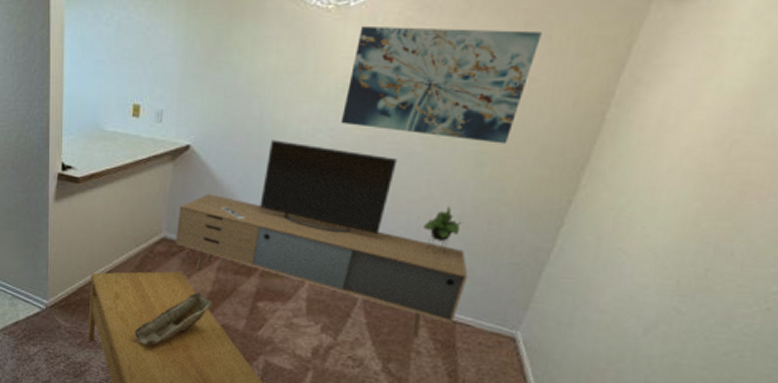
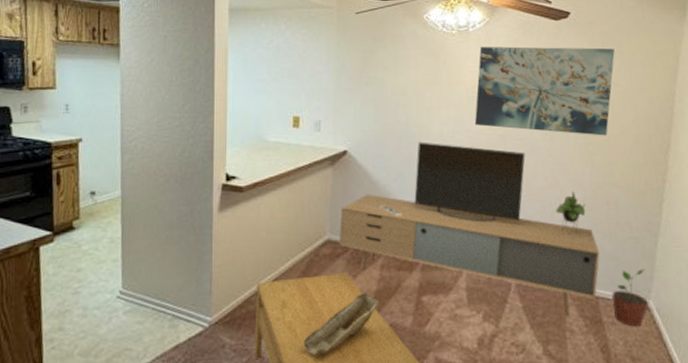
potted plant: none [471,296,520,357] -> present [611,269,649,327]

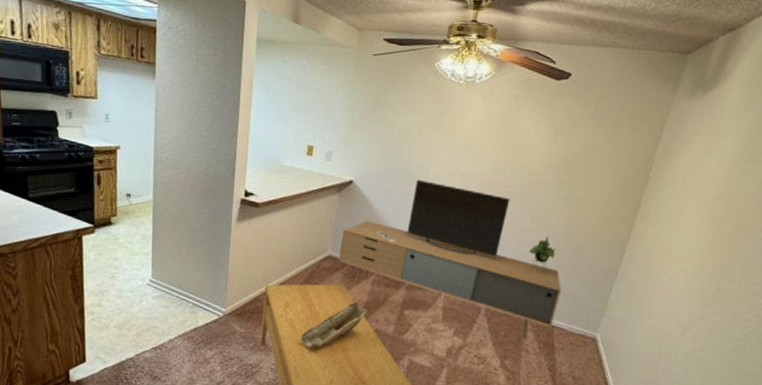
wall art: present [474,46,615,136] -> none [468,97,606,191]
potted plant: present [611,269,649,327] -> none [565,306,598,354]

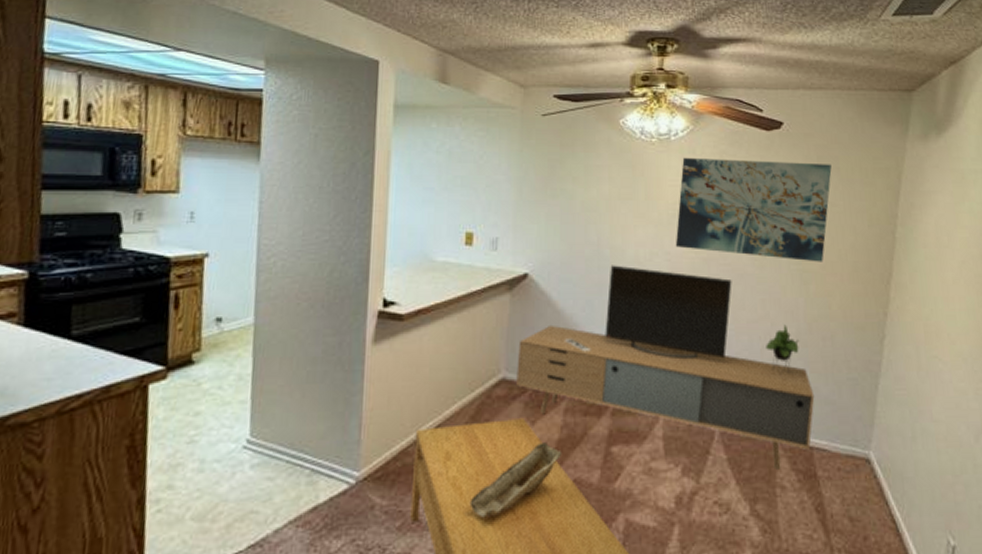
wall art: none [468,97,606,191] -> present [675,157,832,262]

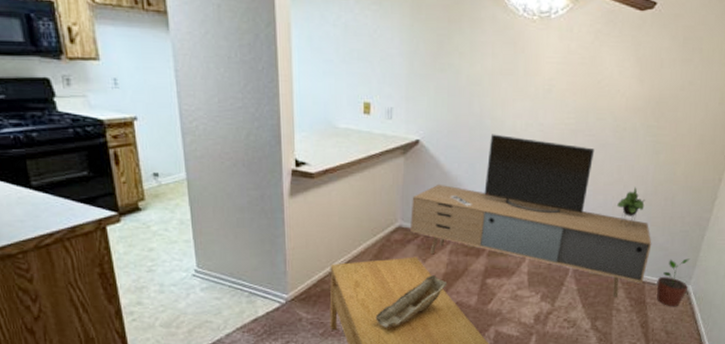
wall art: present [675,157,832,262] -> none [548,35,695,135]
potted plant: none [827,415,868,482] -> present [657,258,690,307]

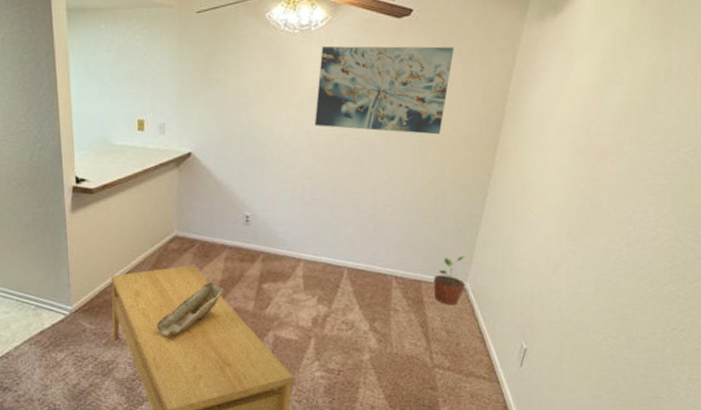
media console: present [411,134,652,297] -> none [186,143,425,298]
wall art: none [548,35,695,135] -> present [314,46,454,135]

